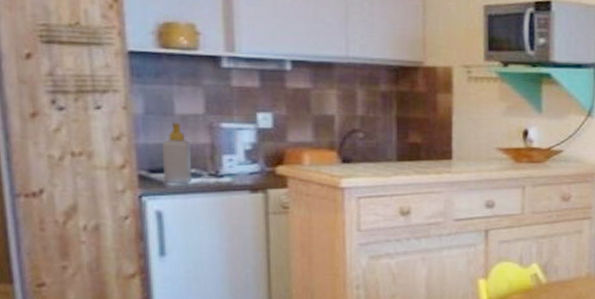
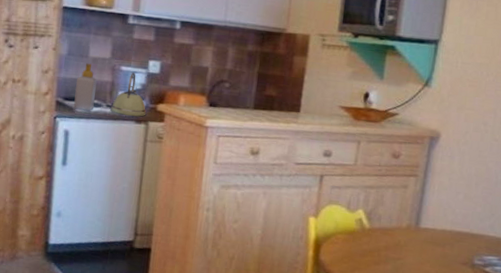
kettle: none [214,129,263,185] -> present [110,72,147,117]

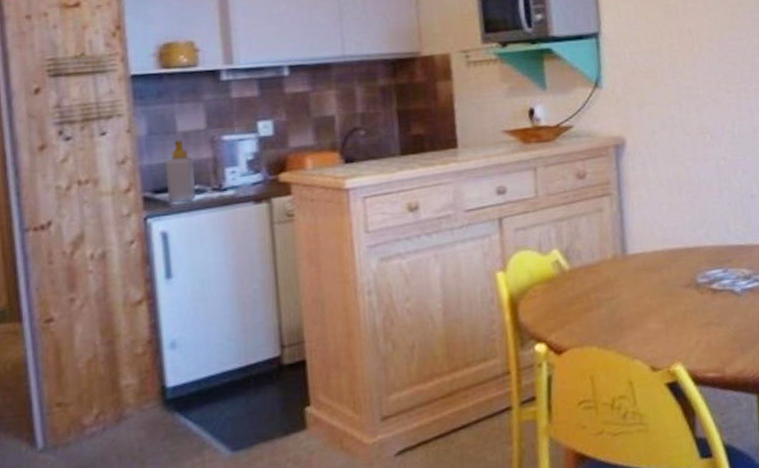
kettle: present [110,72,147,117] -> none [218,140,267,198]

